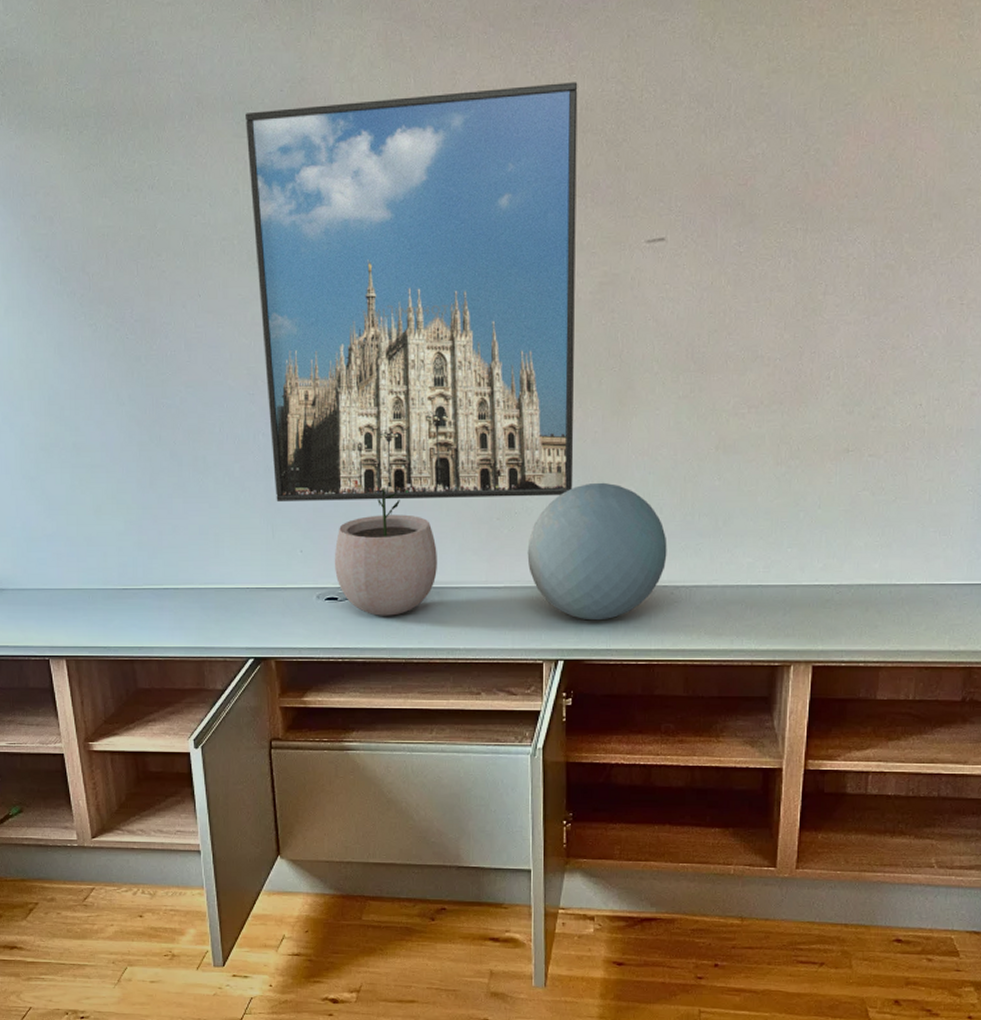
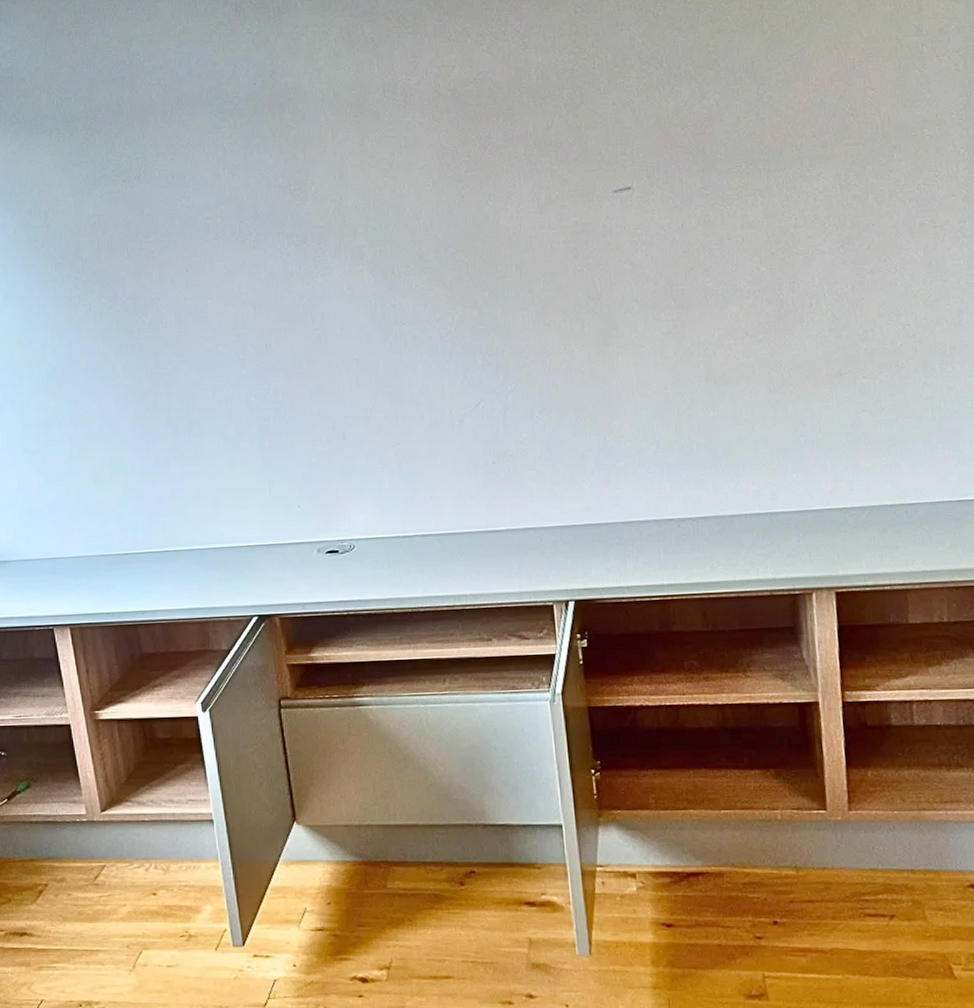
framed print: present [246,82,578,501] -> none [222,55,566,459]
plant pot: present [334,488,437,616] -> none [332,439,437,566]
decorative orb: present [527,482,667,621] -> none [526,420,670,558]

